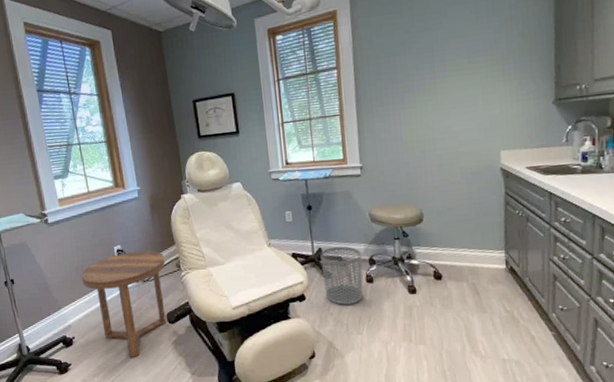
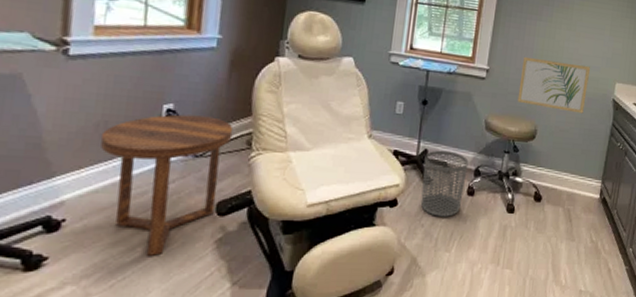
wall art: none [394,141,470,191] -> present [517,56,590,114]

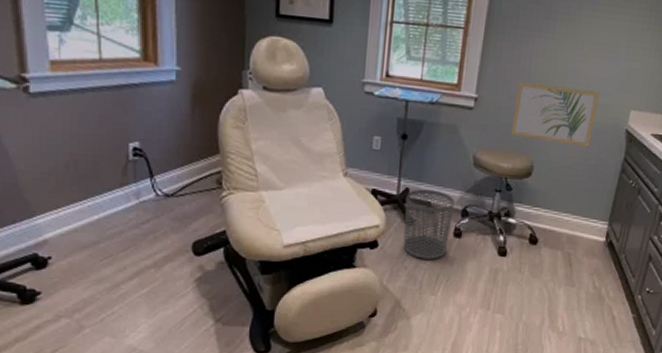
side table: present [101,114,234,256] -> none [74,153,202,293]

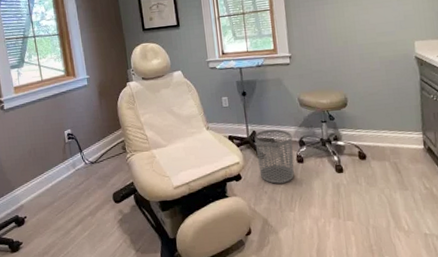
wall art: present [510,81,599,147] -> none [319,33,388,78]

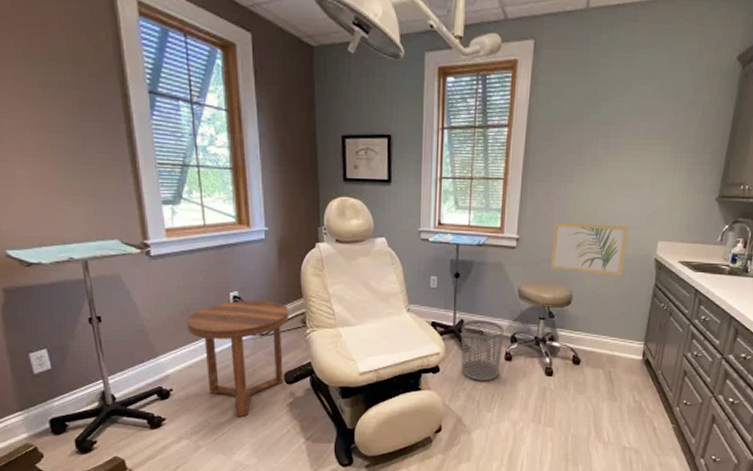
side table: none [34,134,113,236] -> present [187,300,289,417]
wall art: none [319,33,388,78] -> present [550,222,628,276]

